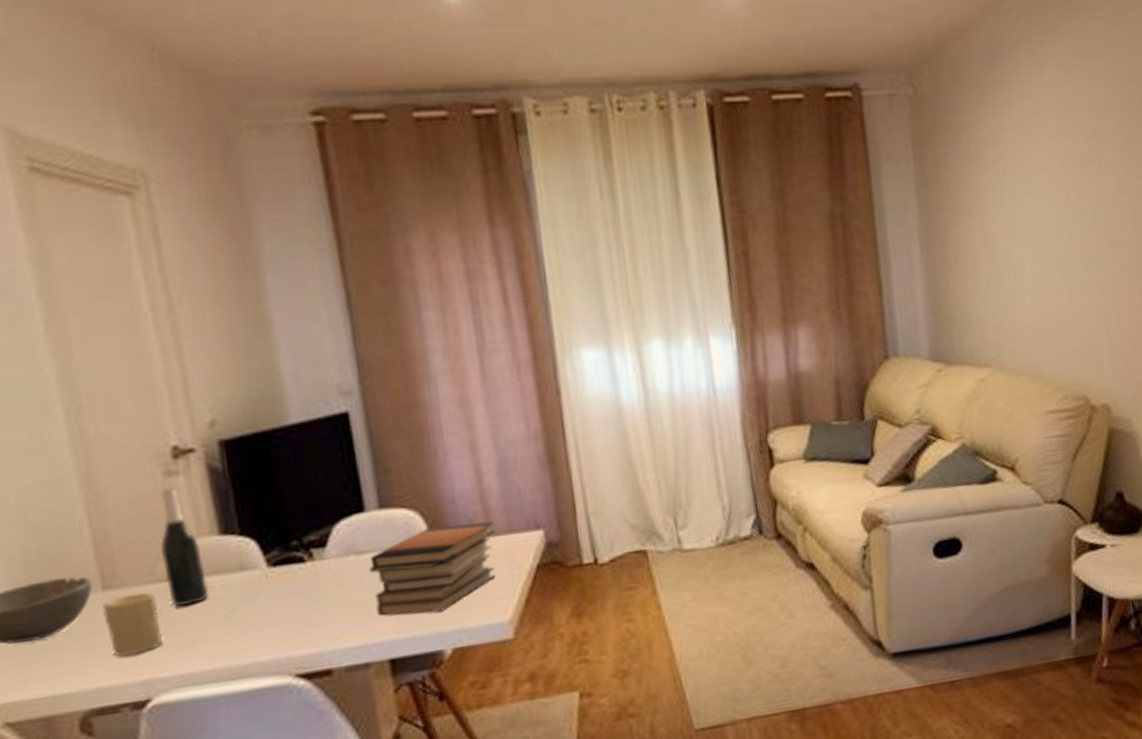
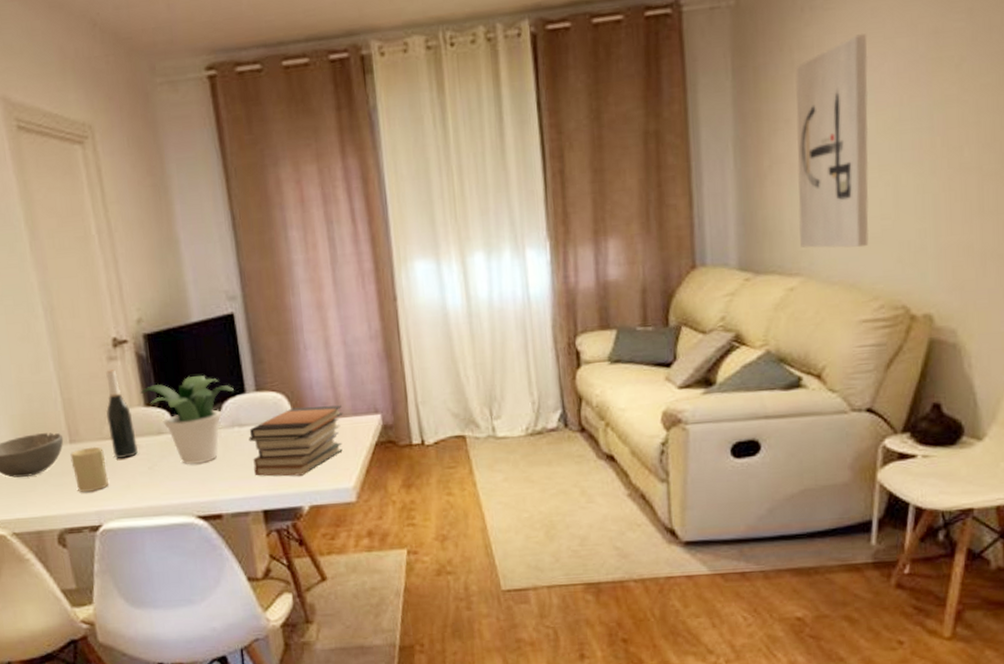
potted plant: none [212,491,350,609] -> present [140,375,235,465]
wall art: none [972,131,1049,339] -> present [795,33,870,249]

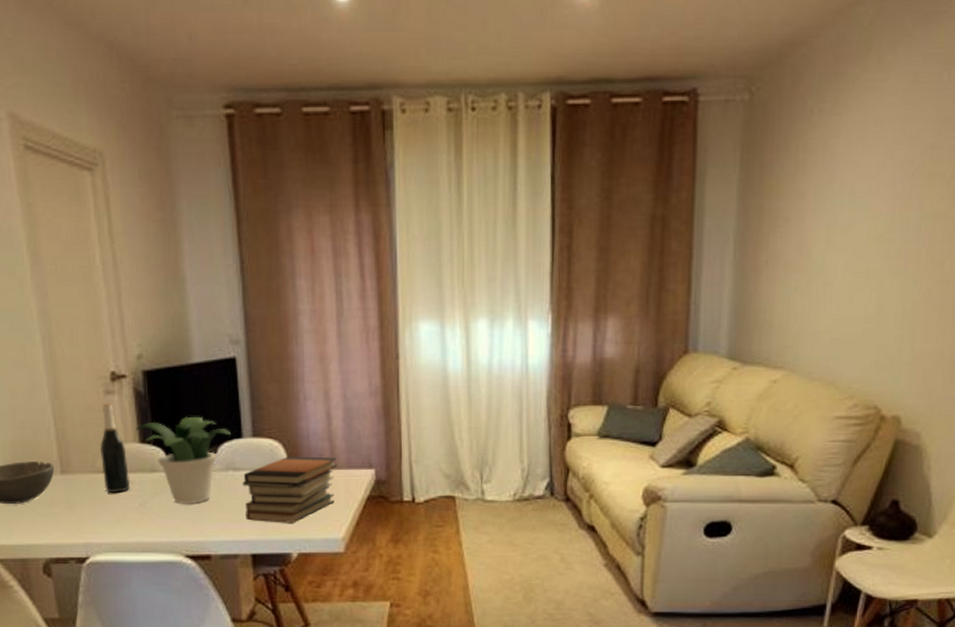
candle: present [70,446,109,492] -> none [60,479,98,523]
wall art: present [795,33,870,249] -> none [787,140,869,347]

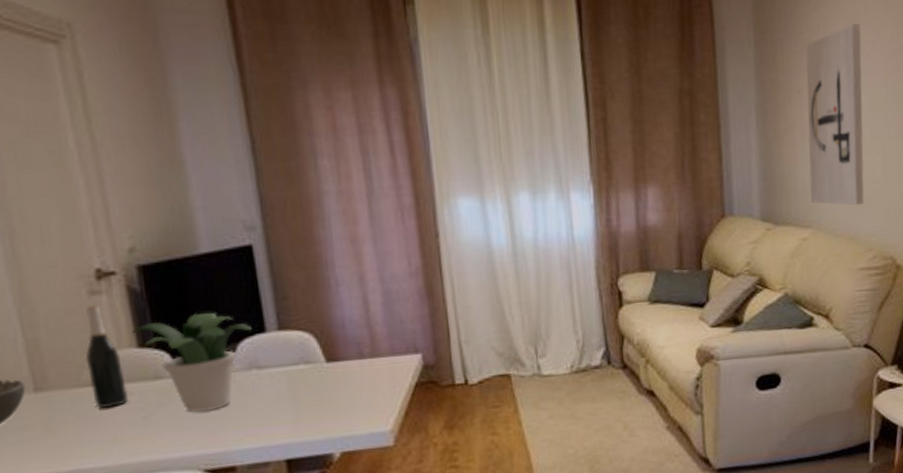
book stack: present [242,456,338,523] -> none [269,344,380,423]
wall art: none [787,140,869,347] -> present [805,22,865,206]

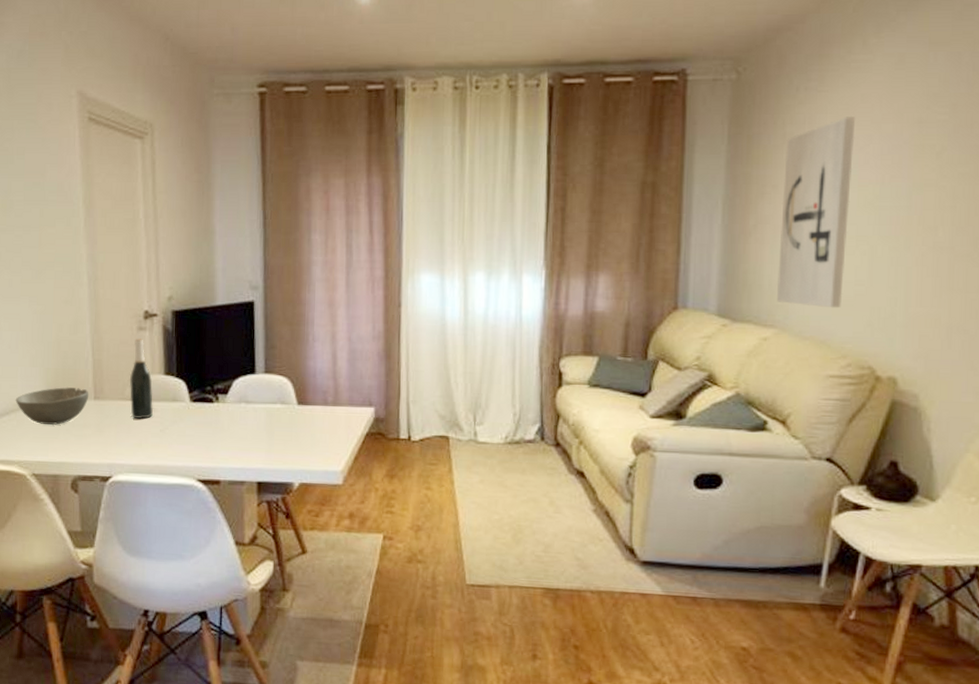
potted plant: present [131,312,253,414] -> none [162,352,246,432]

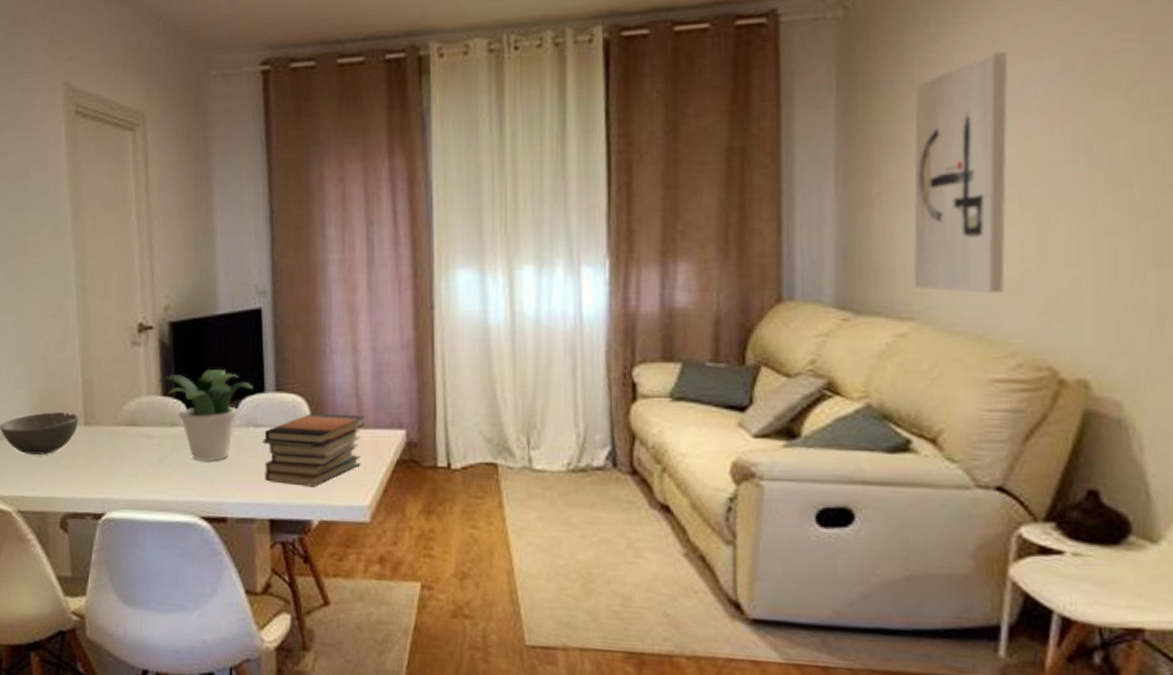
wine bottle: present [129,338,154,420] -> none [122,355,151,448]
potted plant: none [162,352,246,432] -> present [159,368,254,462]
book stack: none [253,392,341,455] -> present [263,413,365,487]

